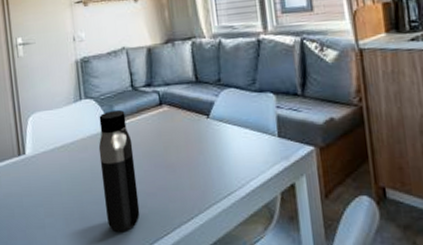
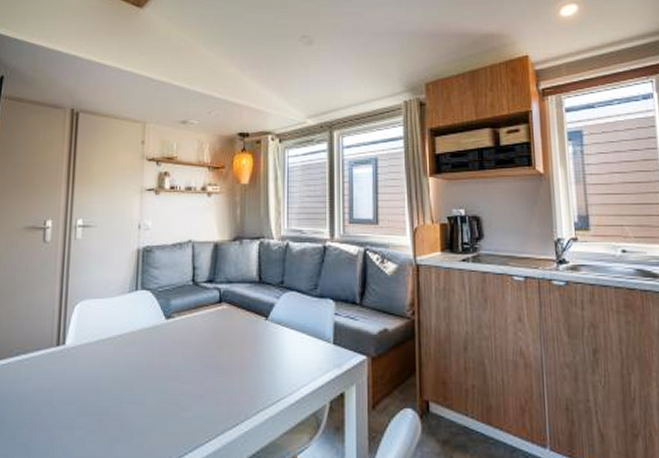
water bottle: present [98,110,140,233] -> none [145,305,185,438]

